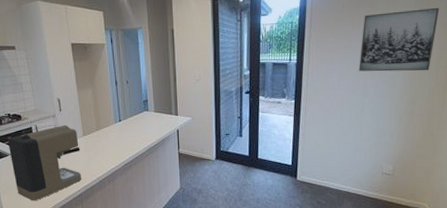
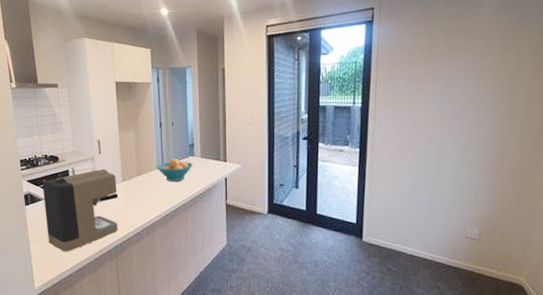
fruit bowl: none [114,113,148,134] -> present [156,158,193,181]
wall art: present [359,7,440,72] -> none [434,47,529,119]

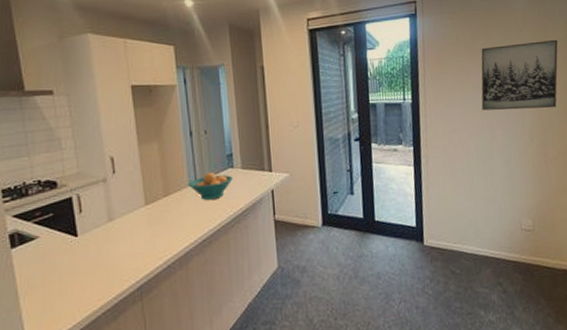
coffee maker: present [42,168,118,252] -> none [35,191,142,303]
wall art: none [434,47,529,119] -> present [481,39,558,111]

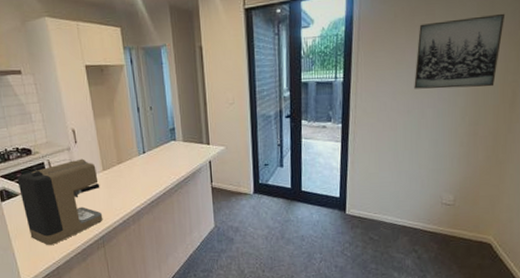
coffee maker: none [35,191,142,303] -> present [17,158,103,246]
fruit bowl: present [187,172,233,200] -> none [137,144,175,168]

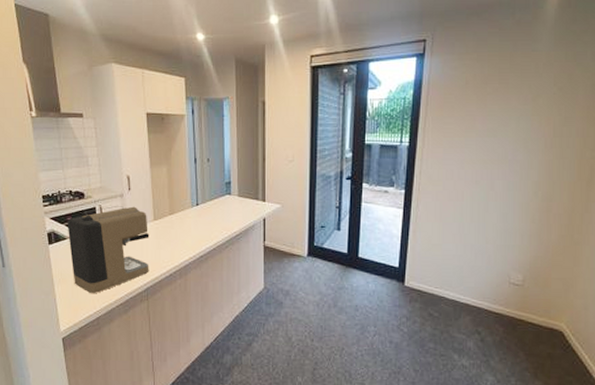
wall art: present [414,13,506,89] -> none [484,86,584,162]

